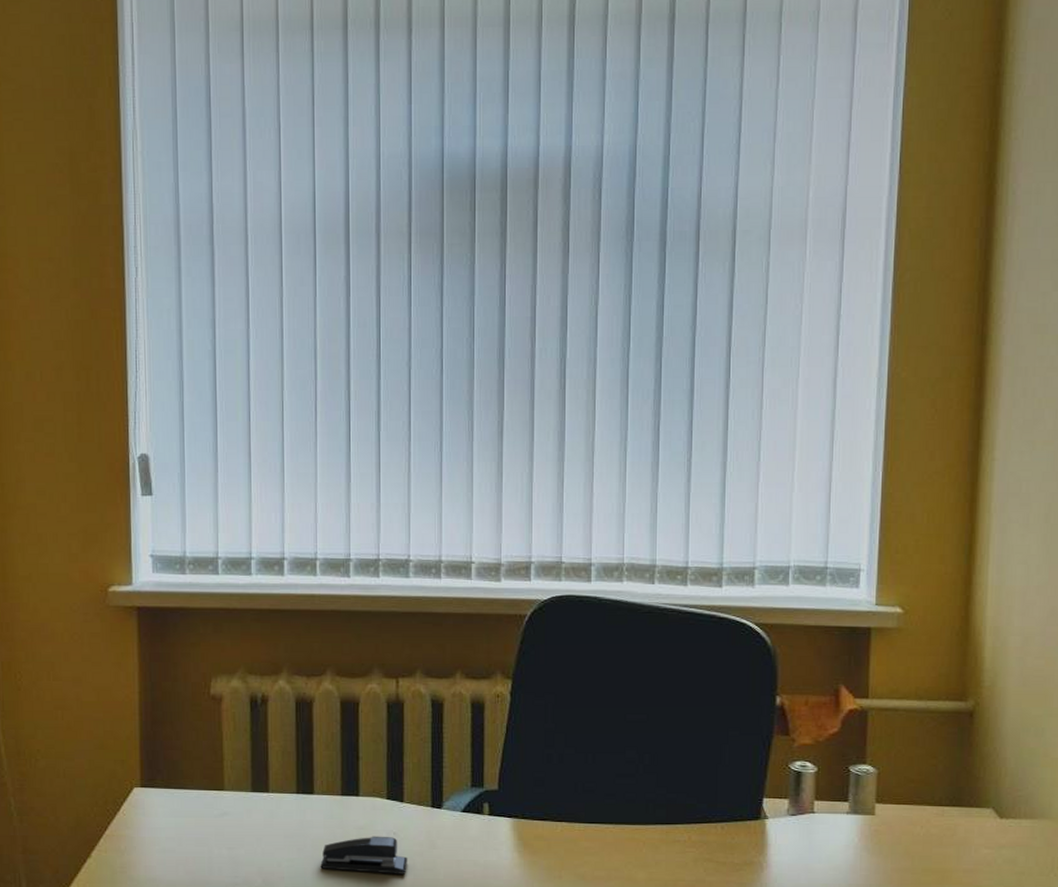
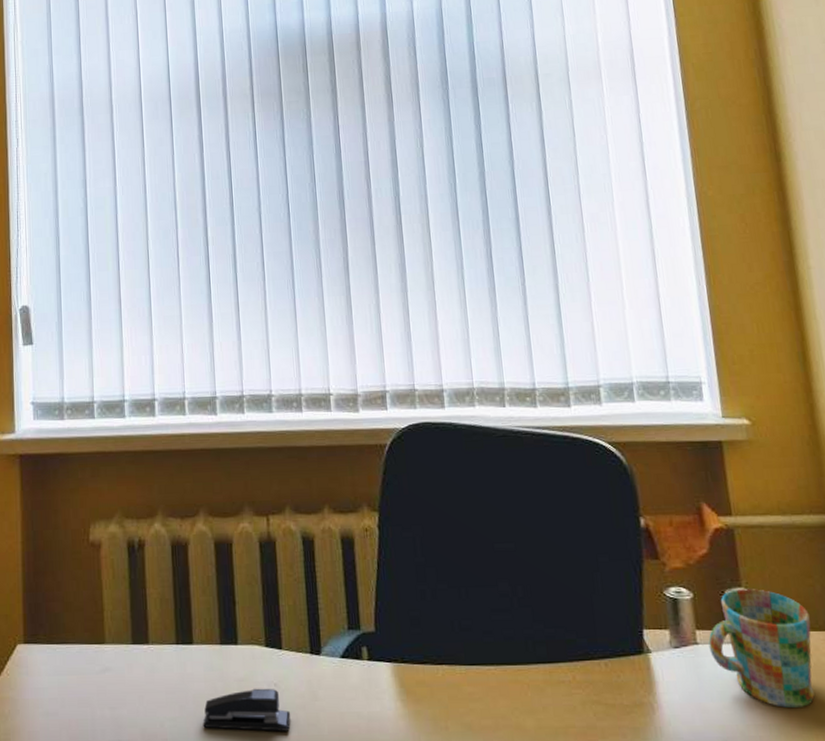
mug: none [825,766,928,871] -> present [708,589,815,708]

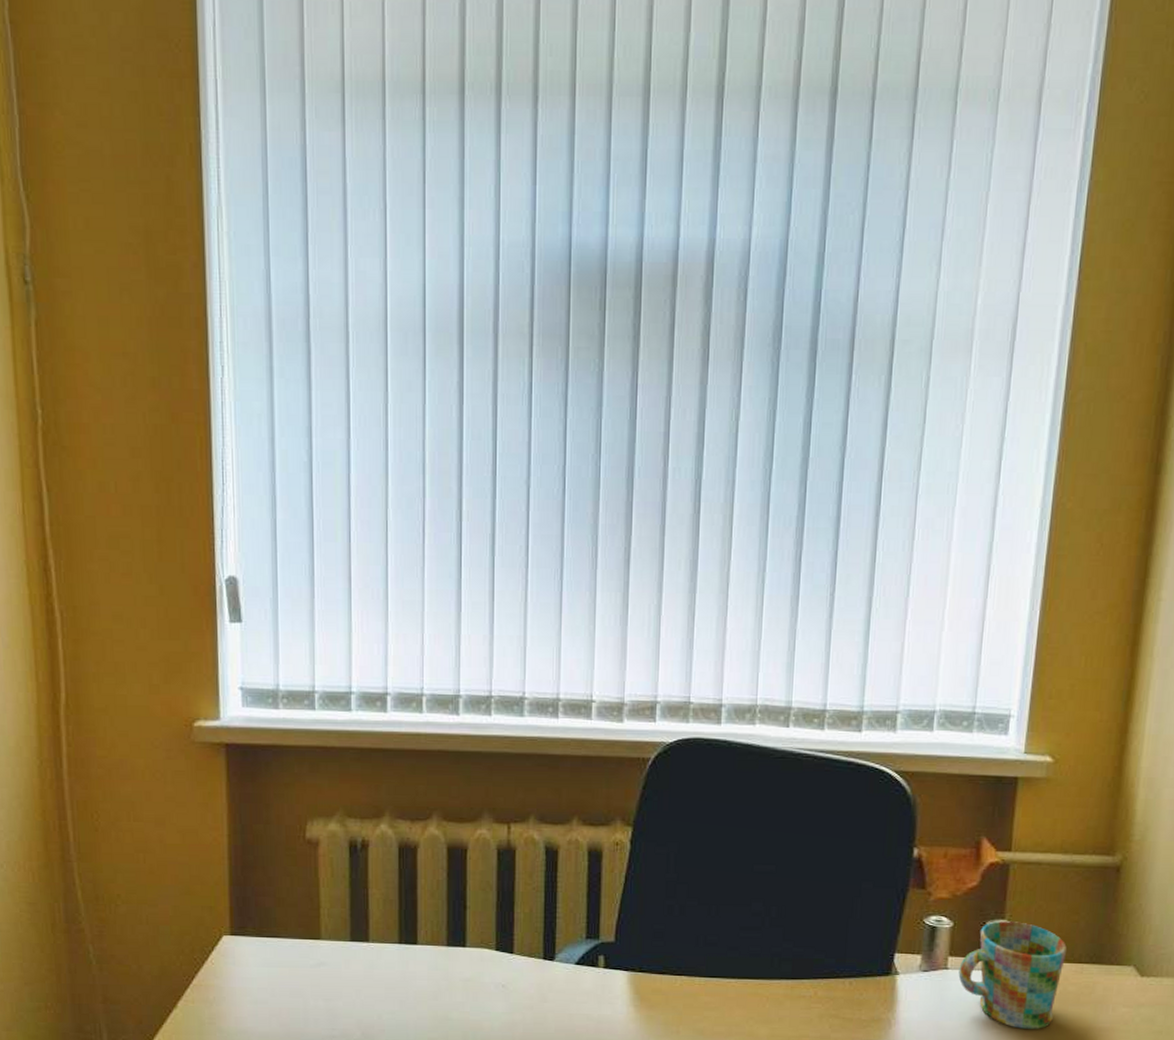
stapler: present [203,688,291,732] -> none [423,988,518,1028]

